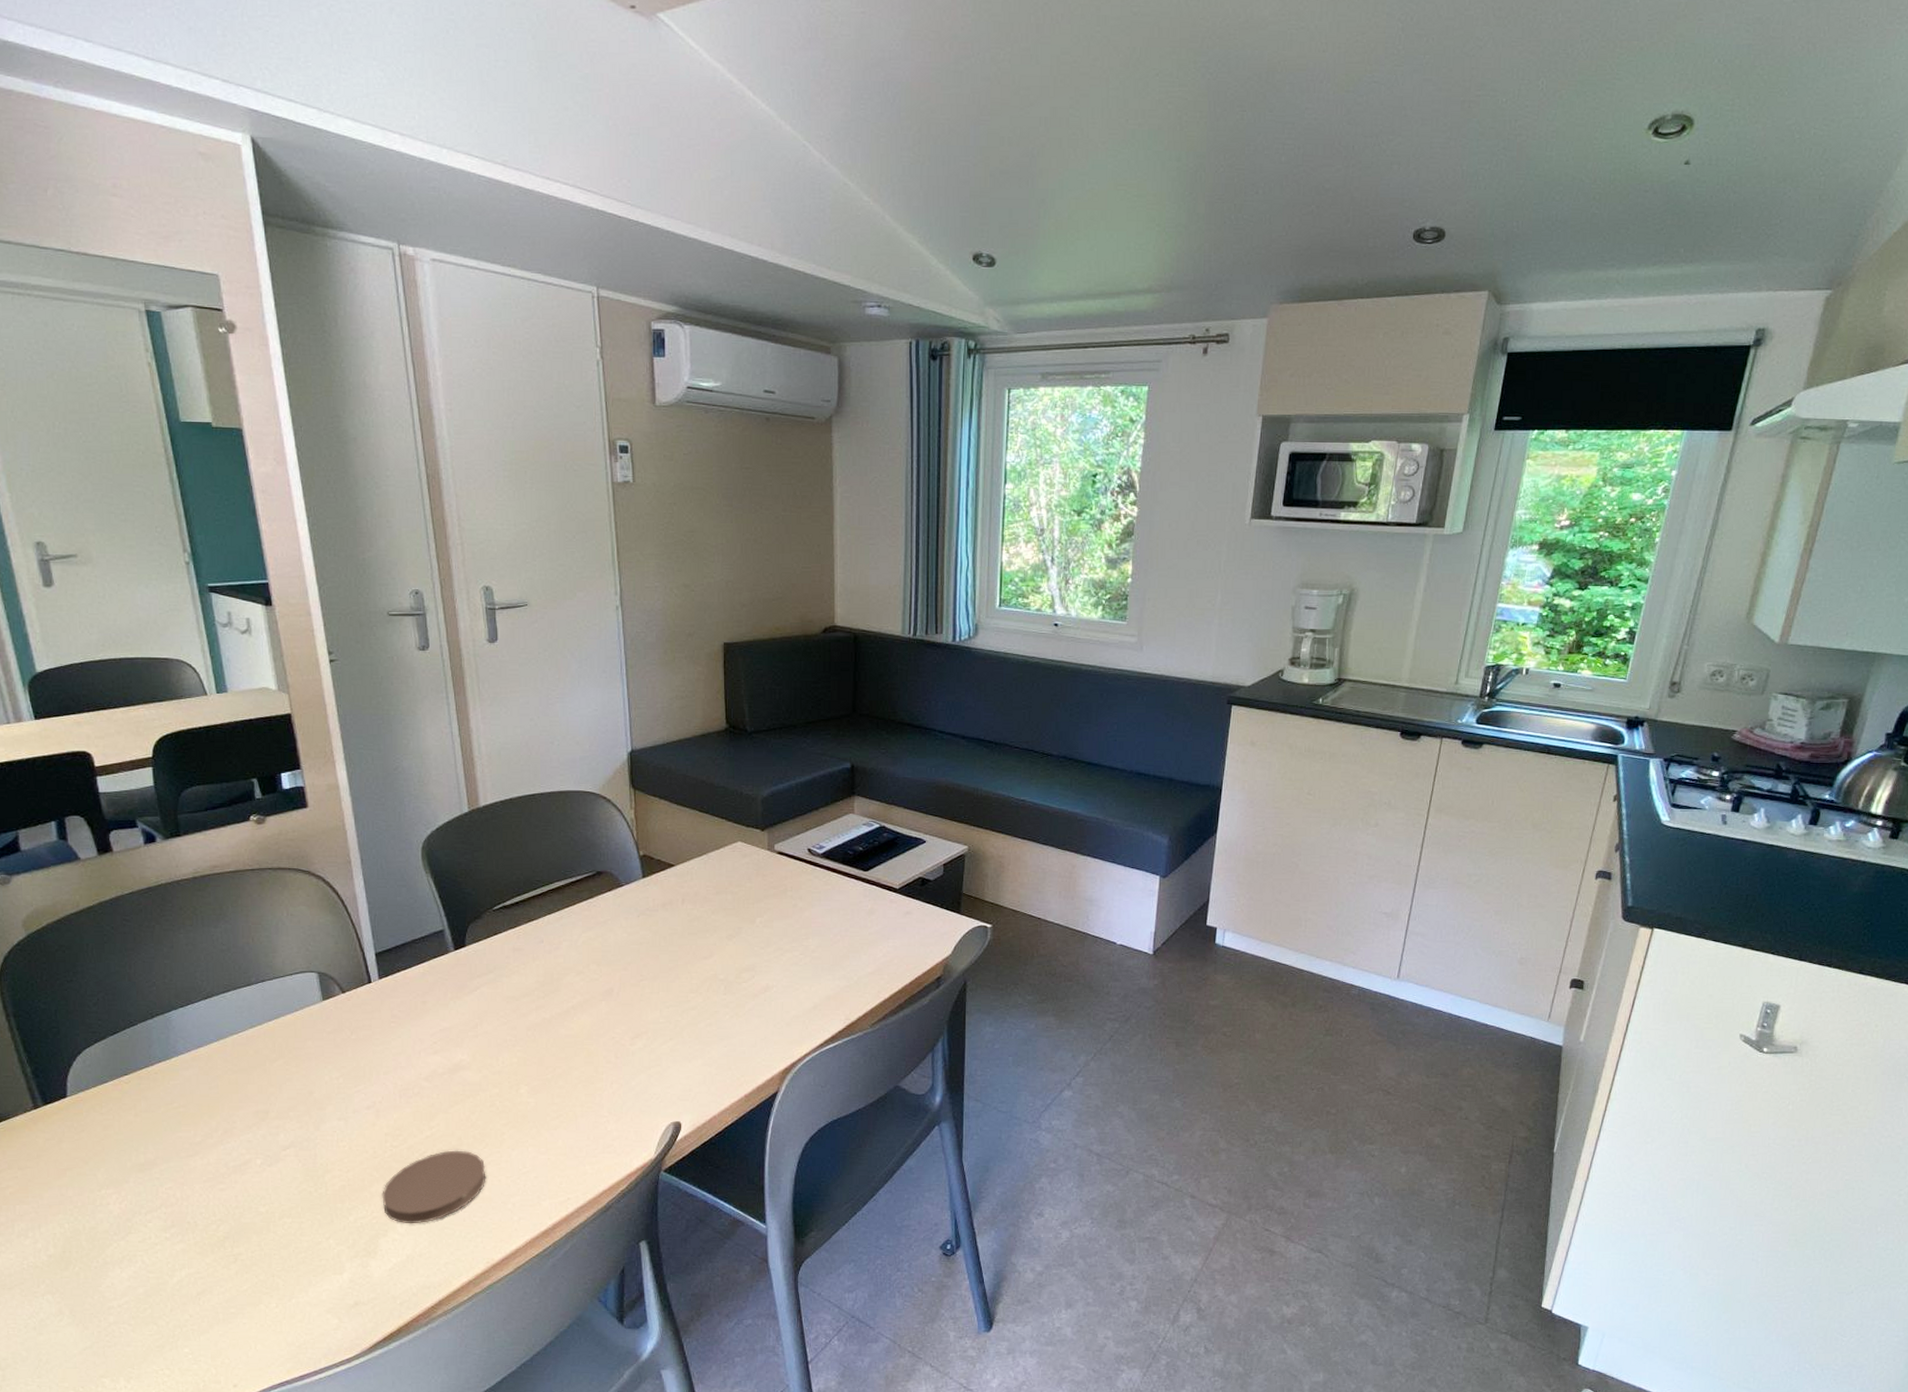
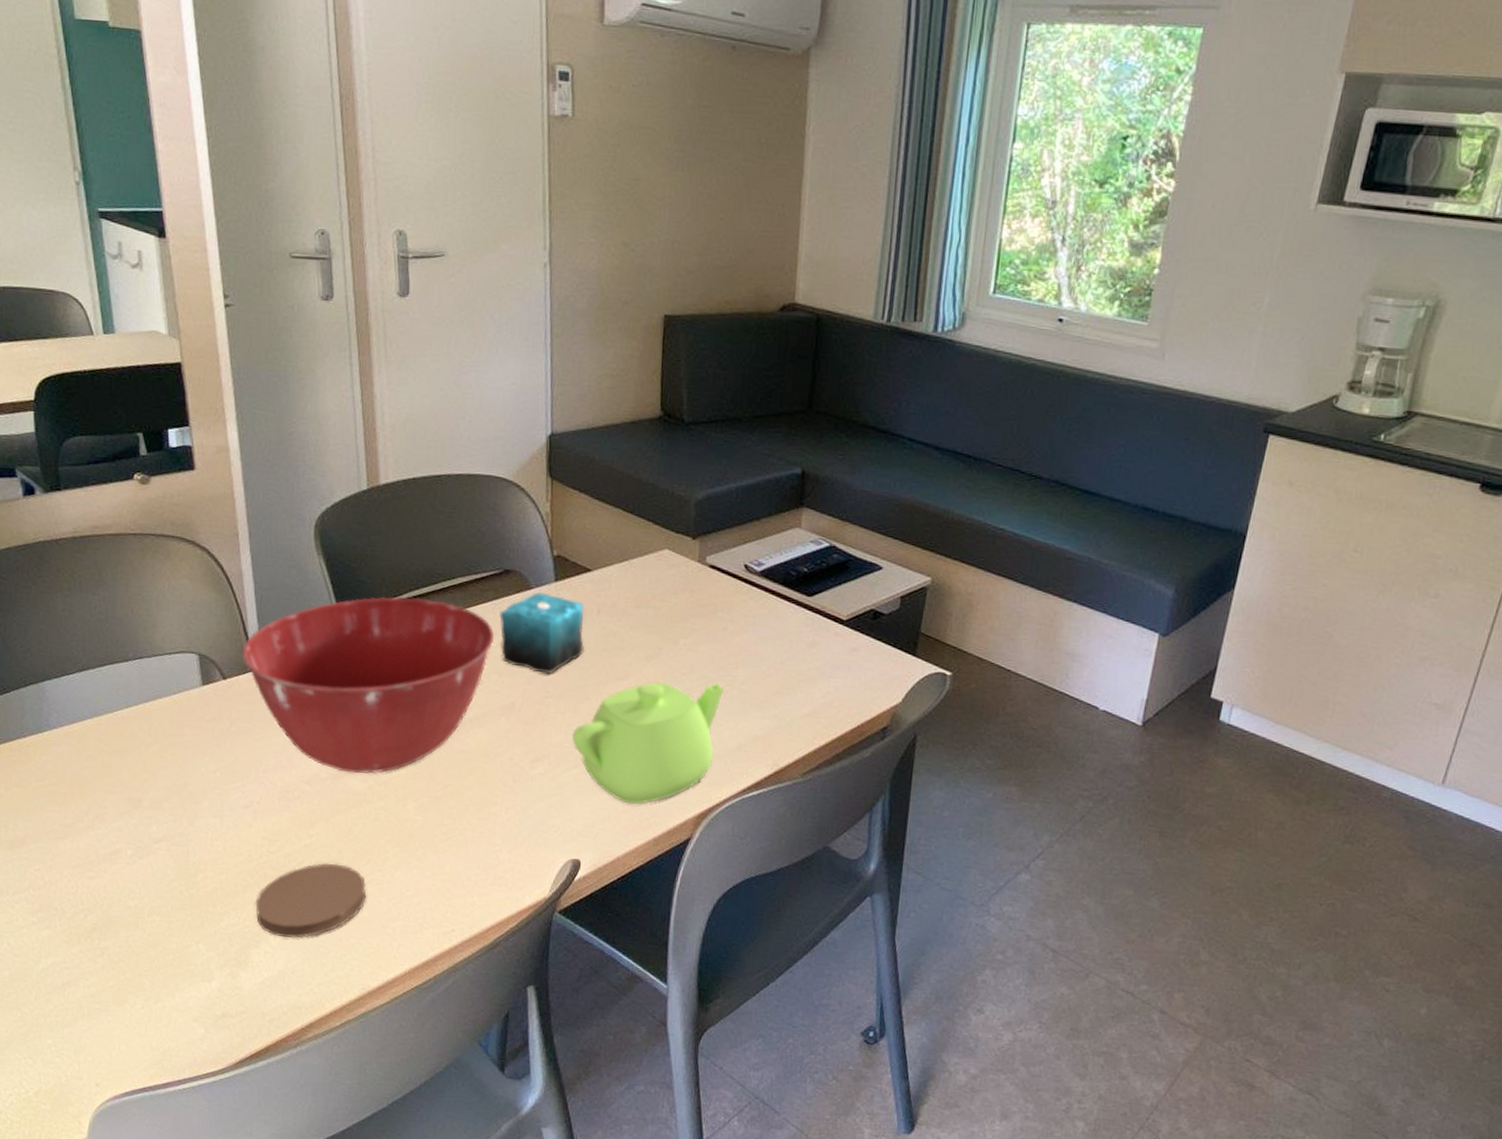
mixing bowl: none [358,904,592,1066] -> present [241,596,495,774]
candle: none [595,888,672,959] -> present [500,591,584,674]
teapot: none [666,954,797,1067] -> present [571,681,723,805]

